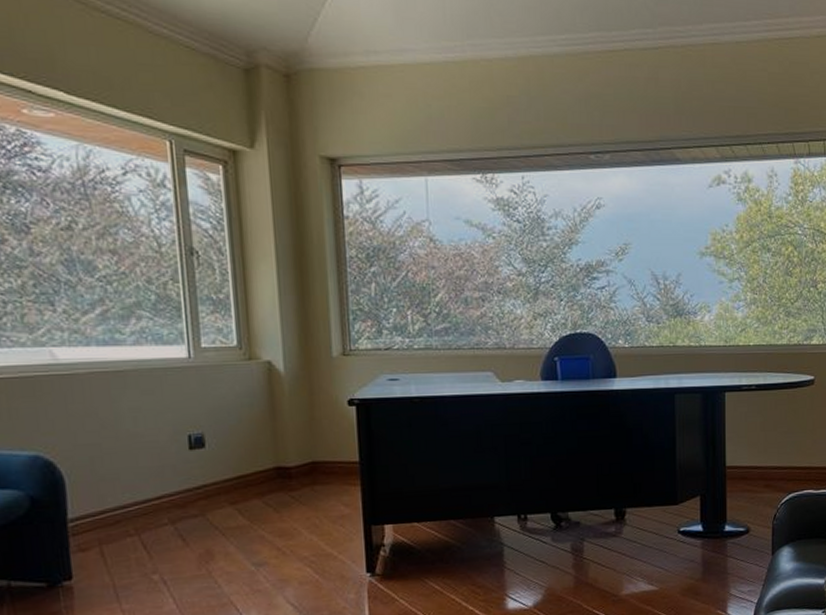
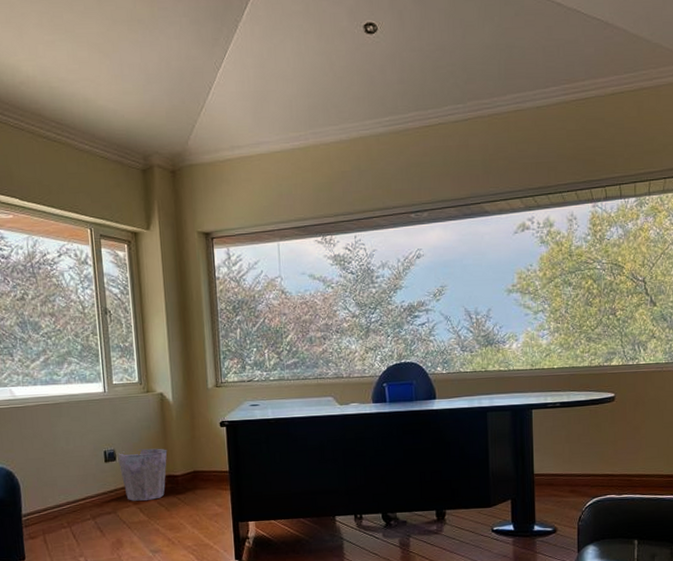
waste bin: none [205,432,277,500] -> present [116,448,168,501]

